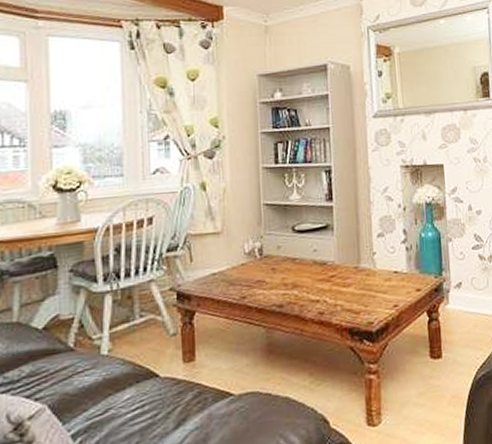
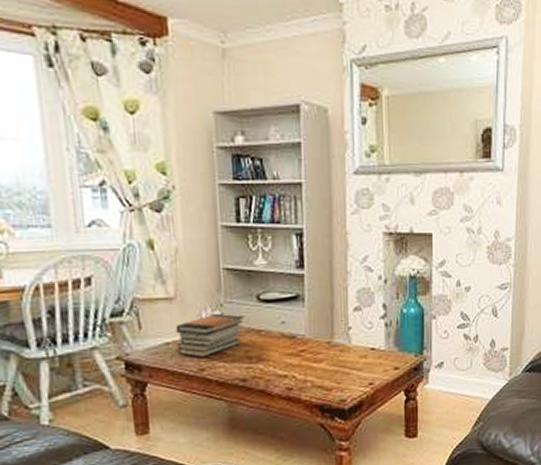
book stack: none [222,244,281,286] -> present [175,313,244,358]

